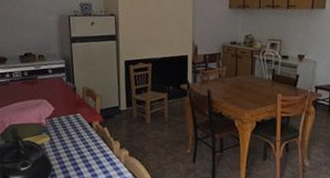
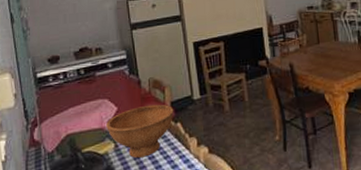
bowl: none [44,109,103,152] -> present [106,104,174,158]

